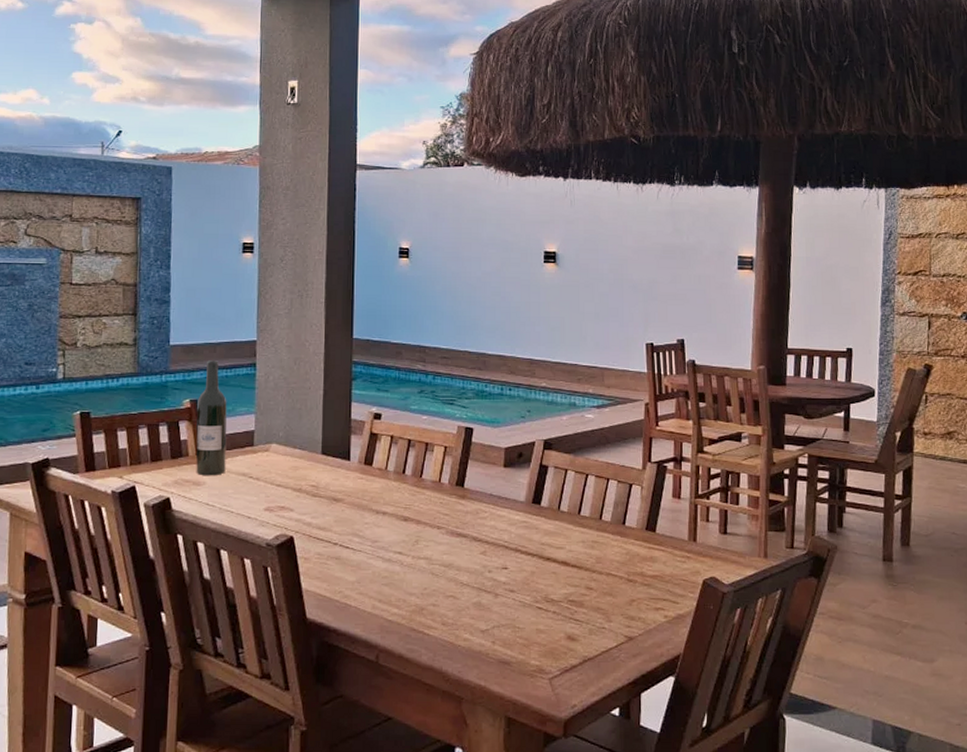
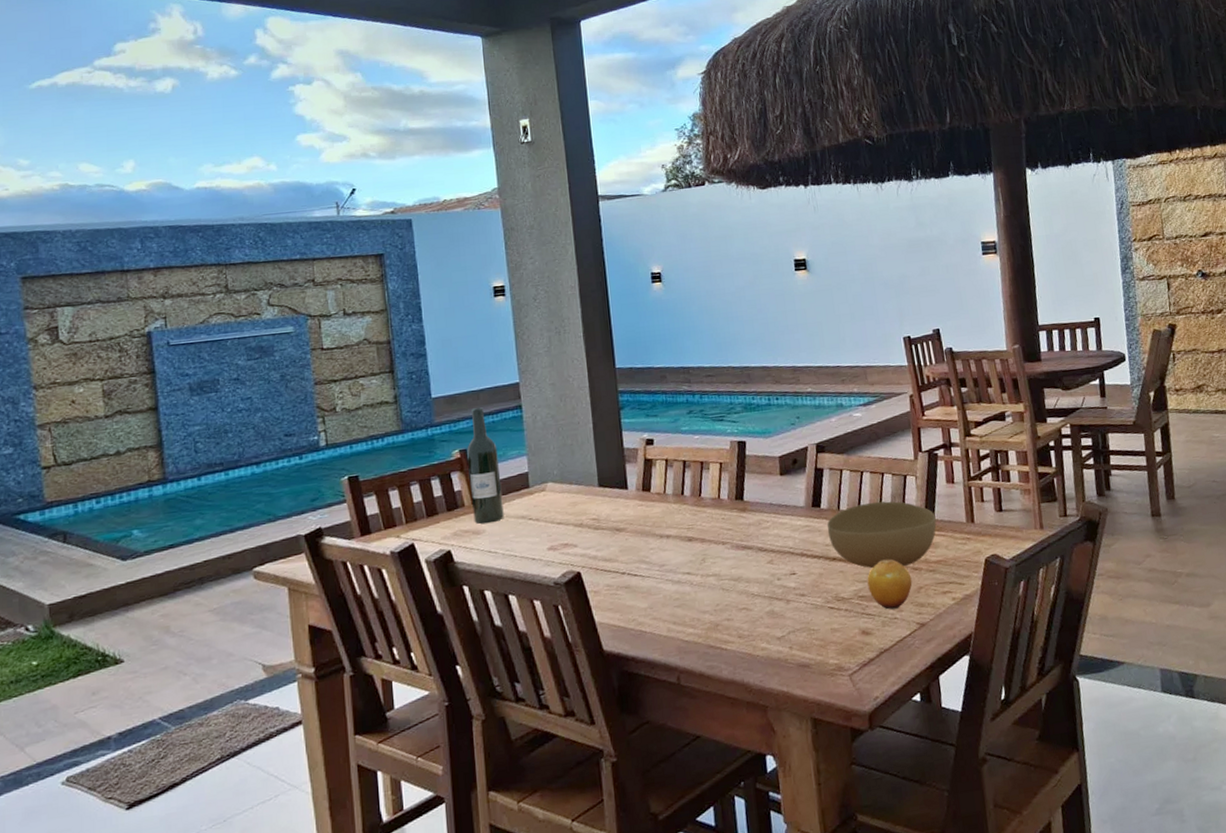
bowl: none [545,506,657,577] -> present [827,501,937,569]
fruit: none [579,566,625,618] -> present [867,559,913,610]

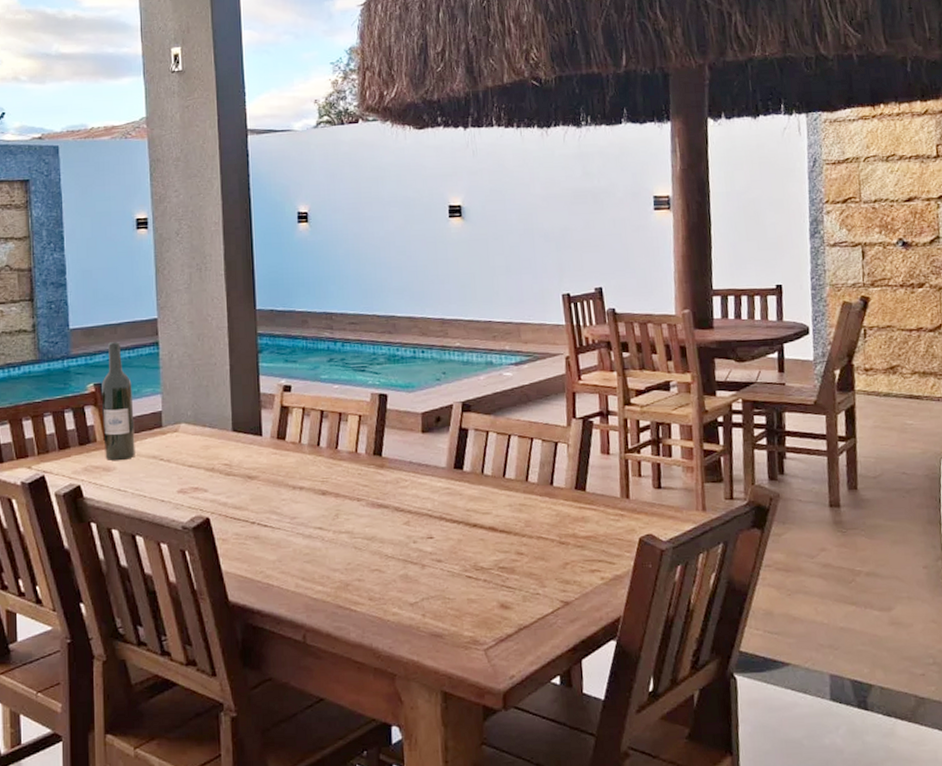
bowl: present [827,501,937,569] -> none [469,468,588,540]
fruit: present [867,559,913,610] -> none [509,530,558,584]

